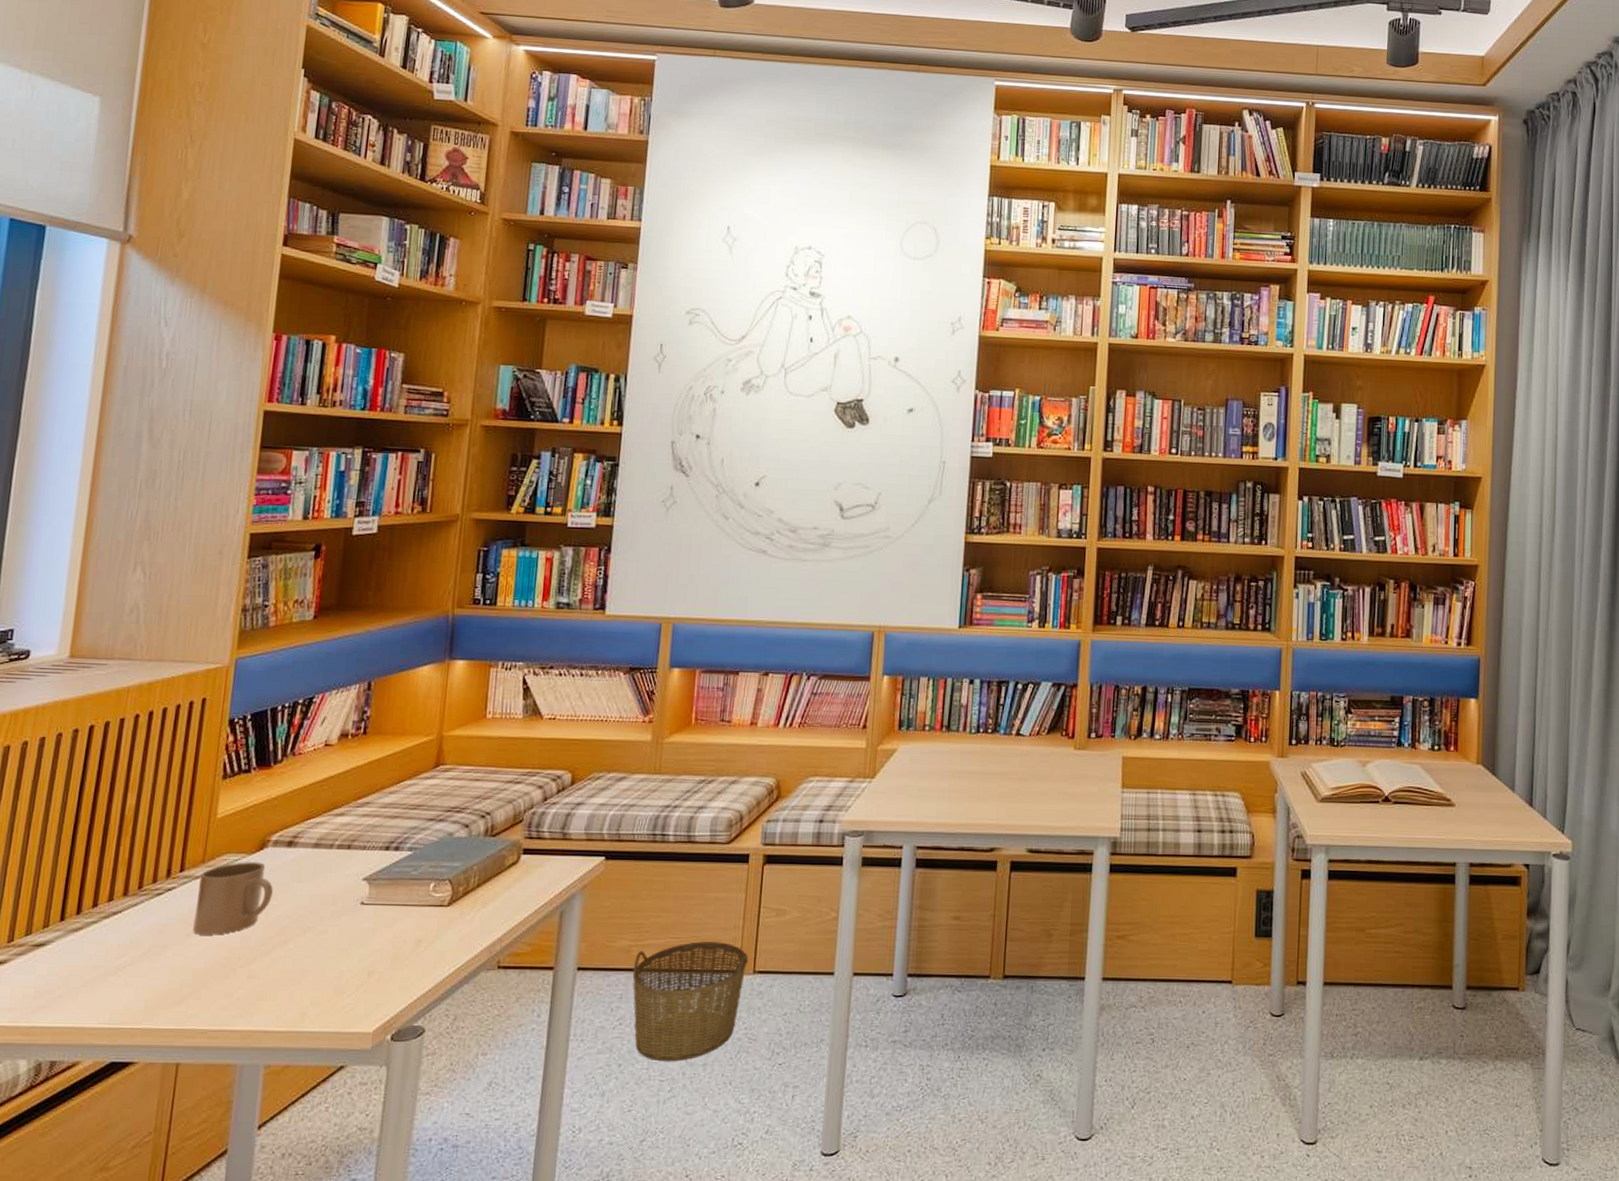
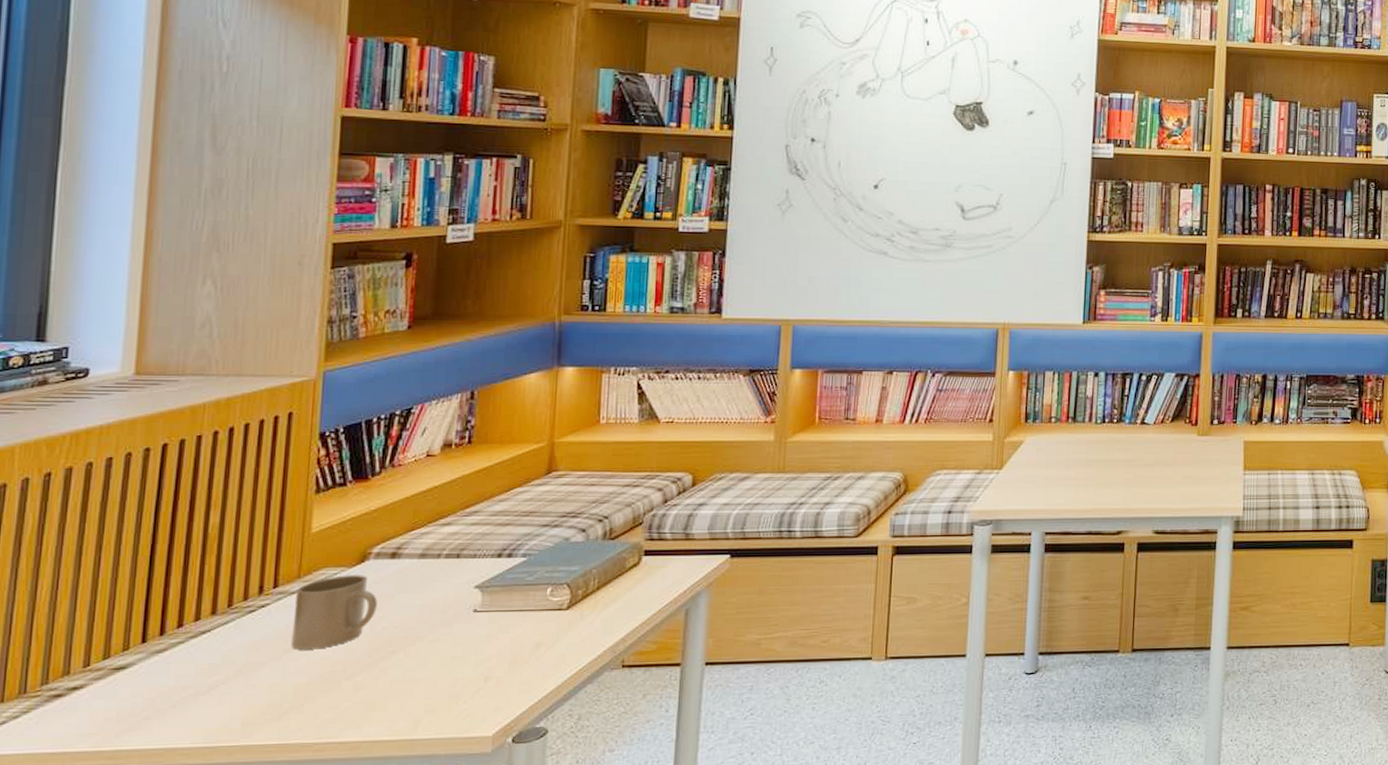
basket: present [632,941,749,1061] -> none [762,631,880,747]

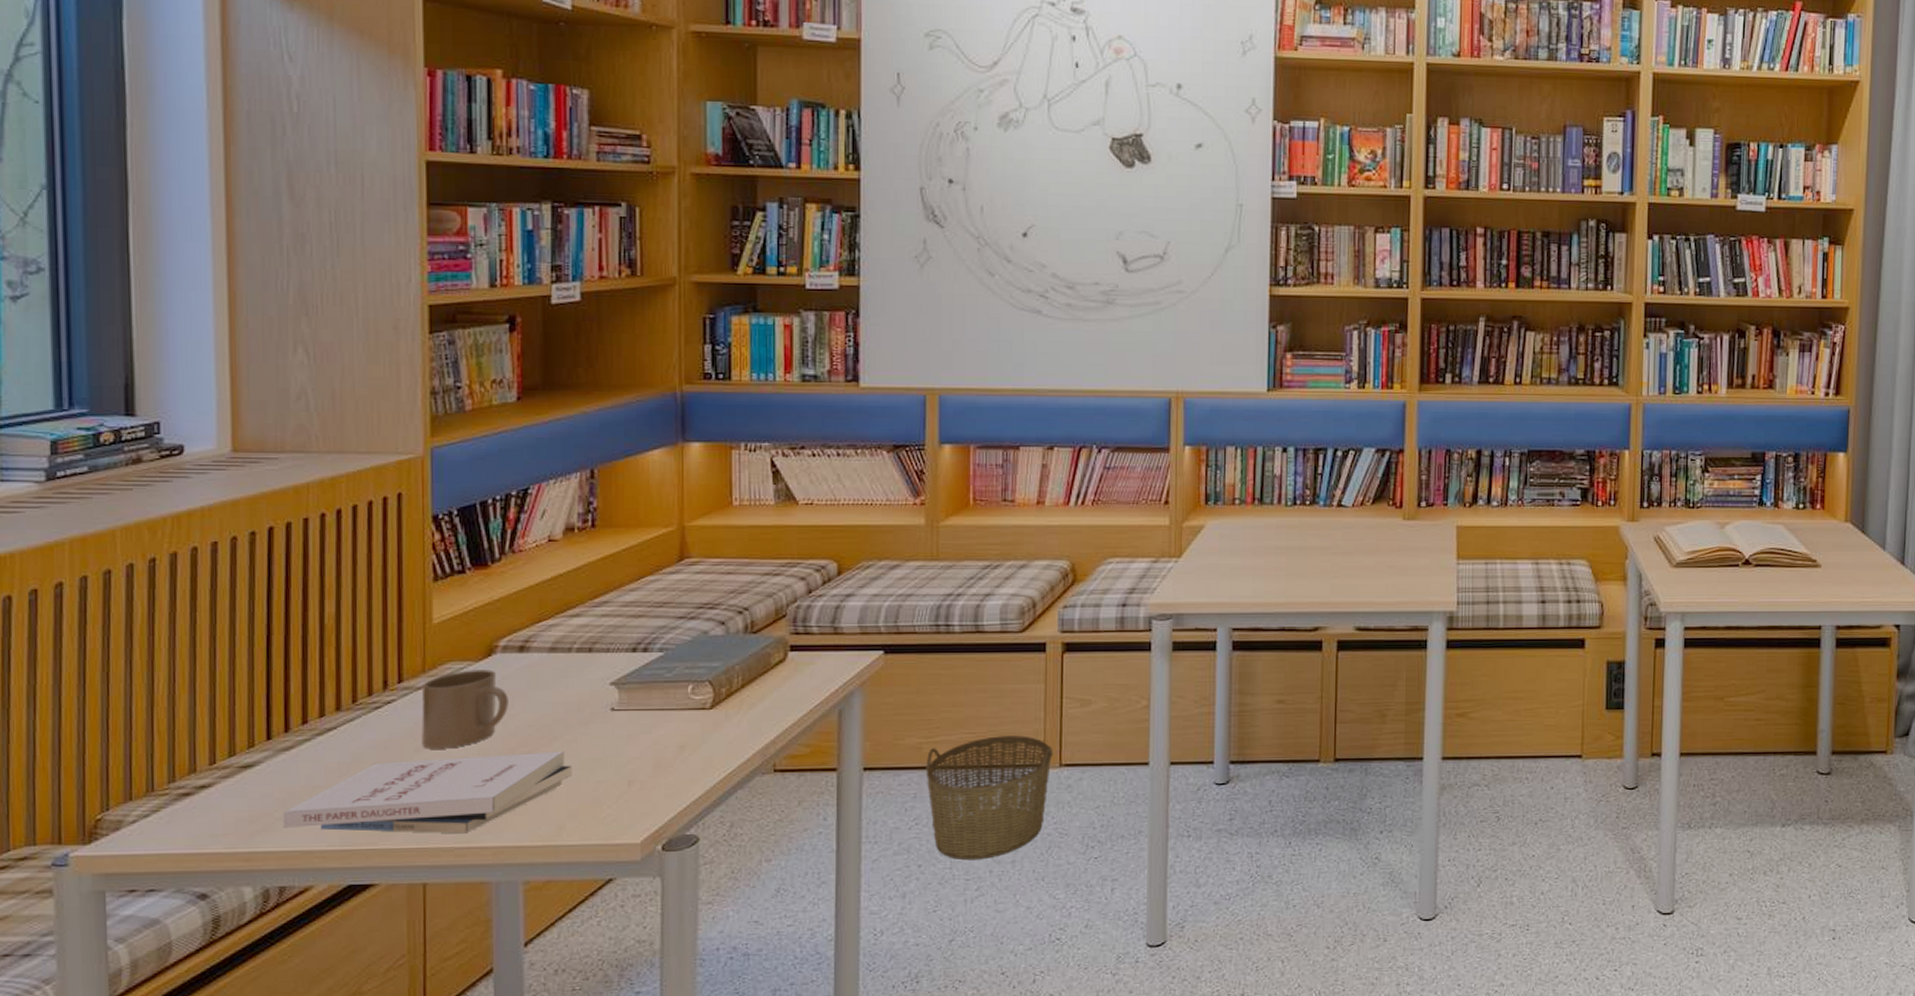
books: none [149,650,433,730] -> present [282,751,572,834]
basket: none [762,631,880,747] -> present [926,736,1054,860]

